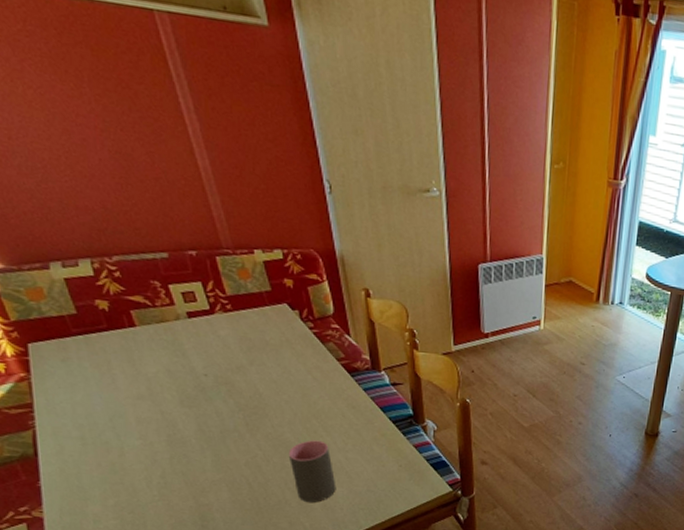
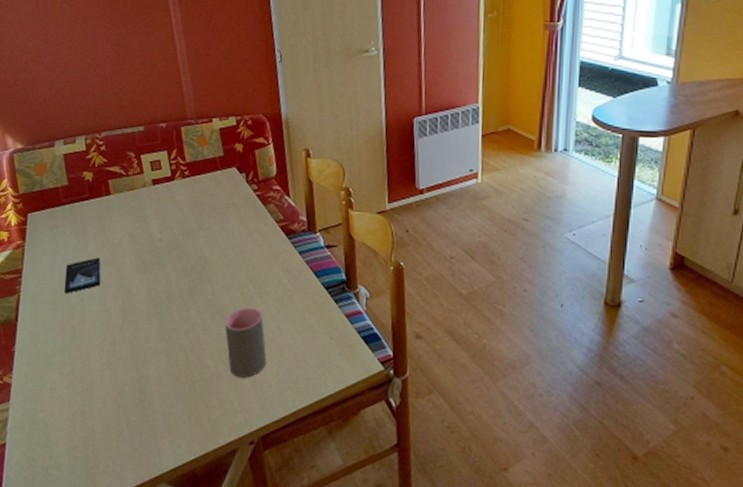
smartphone: none [90,392,138,429] -> present [63,257,101,294]

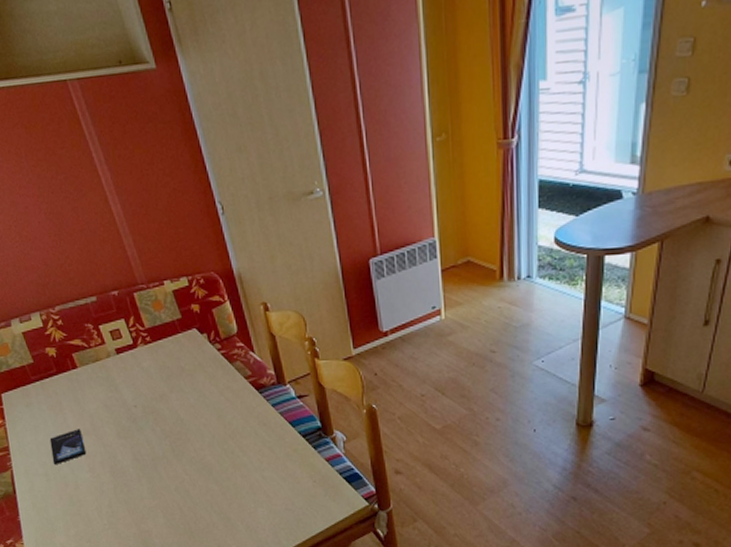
cup: present [224,307,267,378] -> none [210,461,257,524]

